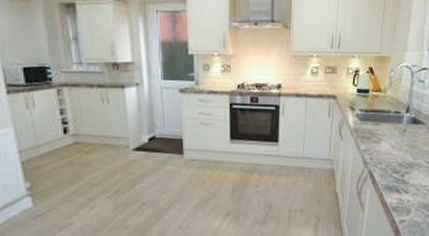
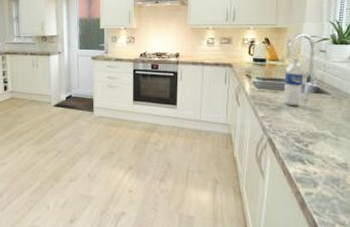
water bottle: none [384,88,404,138] -> present [283,57,304,107]

